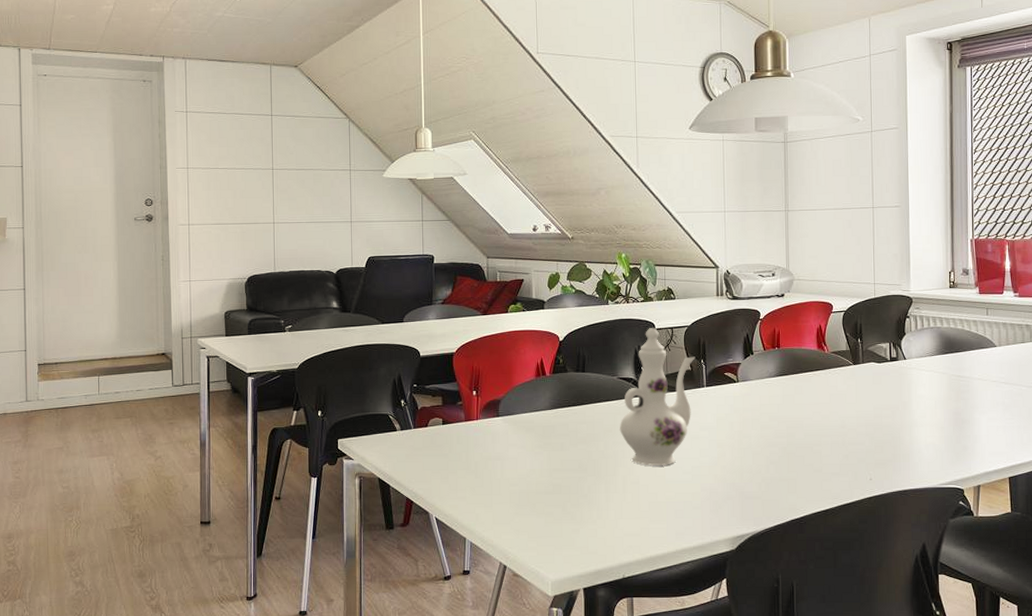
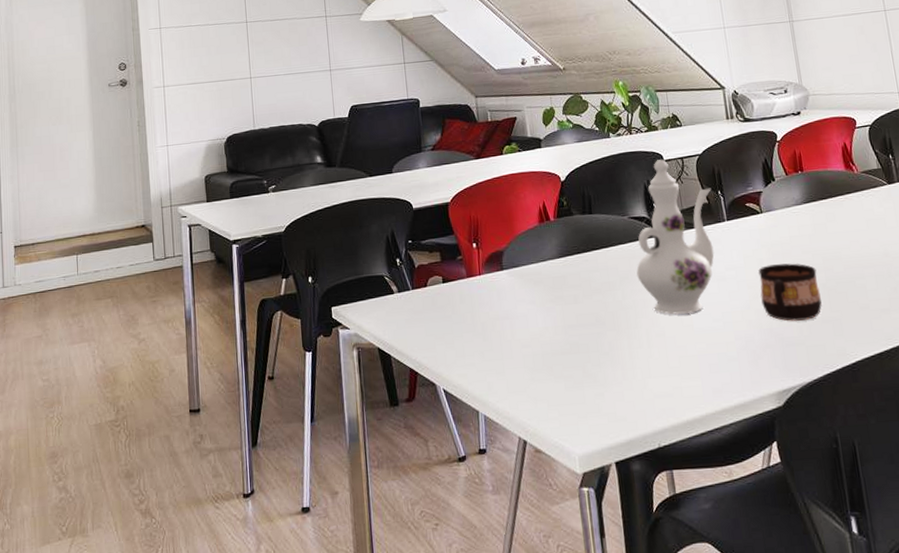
cup: none [728,428,781,478] -> present [758,263,822,321]

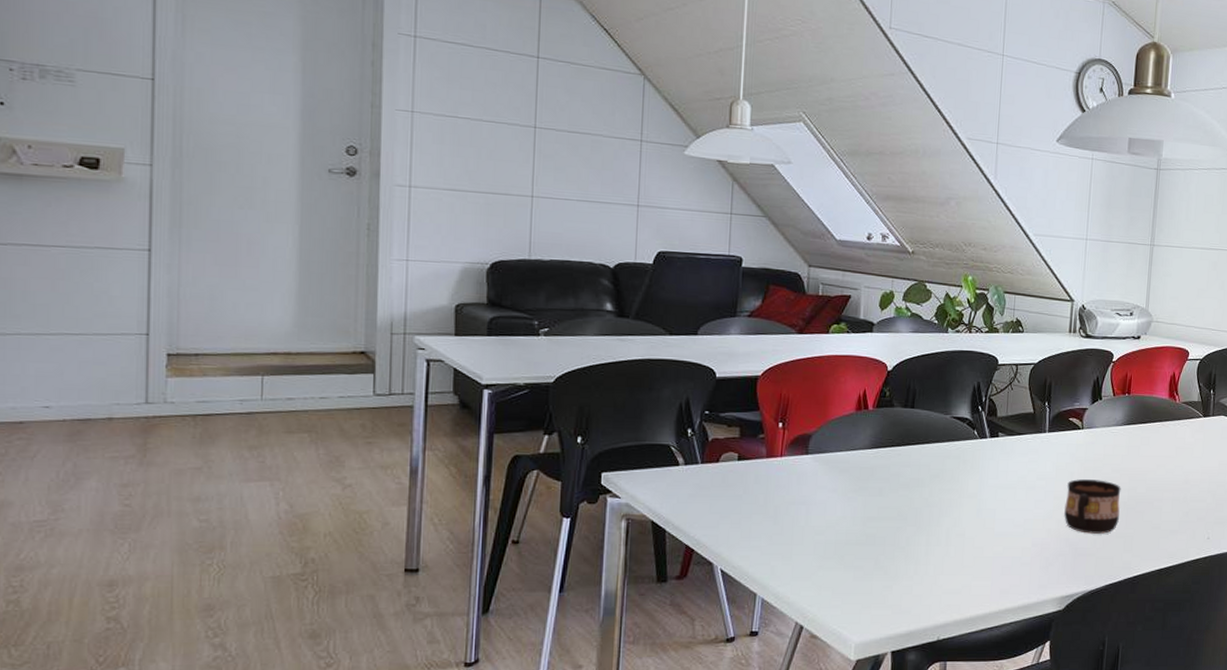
ewer: present [636,159,715,316] -> none [948,363,1040,518]

